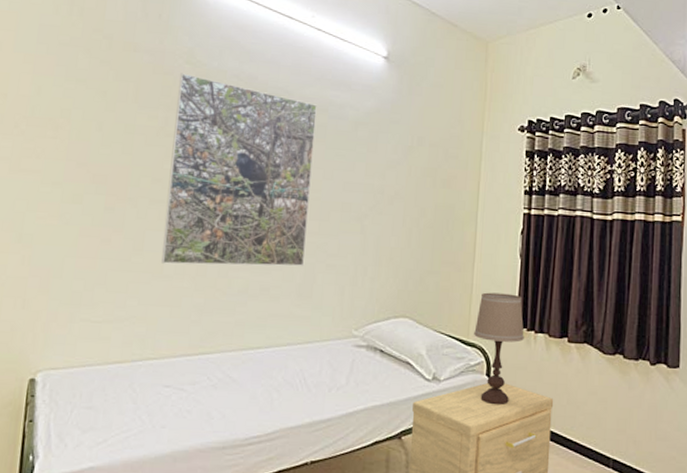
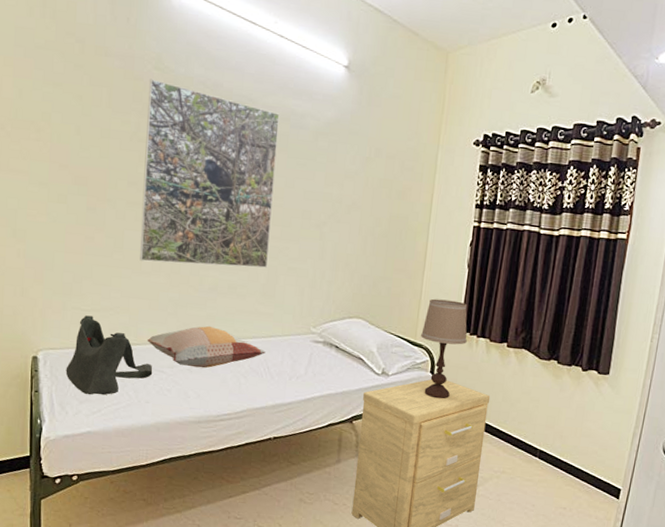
shoulder bag: none [68,328,171,422] -> present [65,315,153,396]
decorative pillow: none [167,333,302,383] -> present [148,325,266,368]

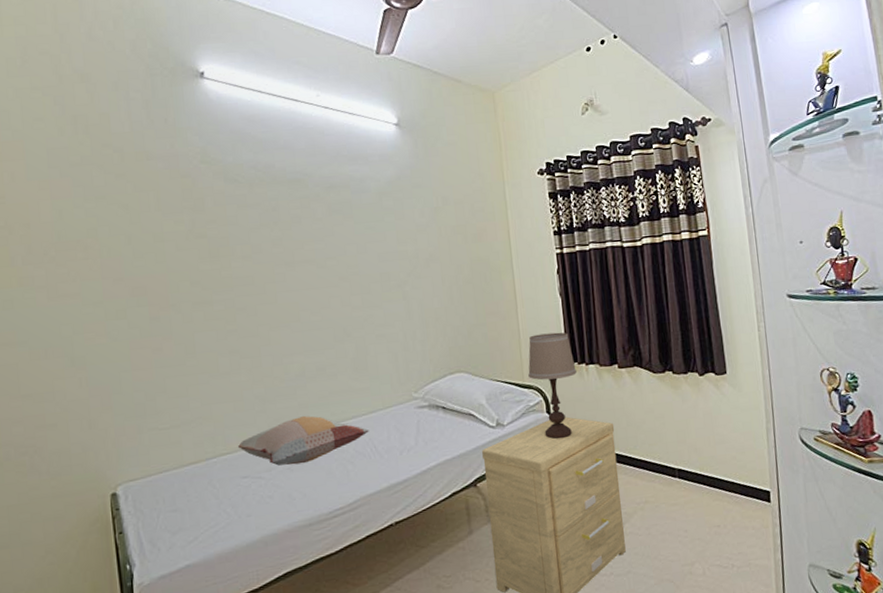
shoulder bag: present [65,315,153,396] -> none [151,433,250,524]
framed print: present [140,78,280,268] -> none [198,173,355,362]

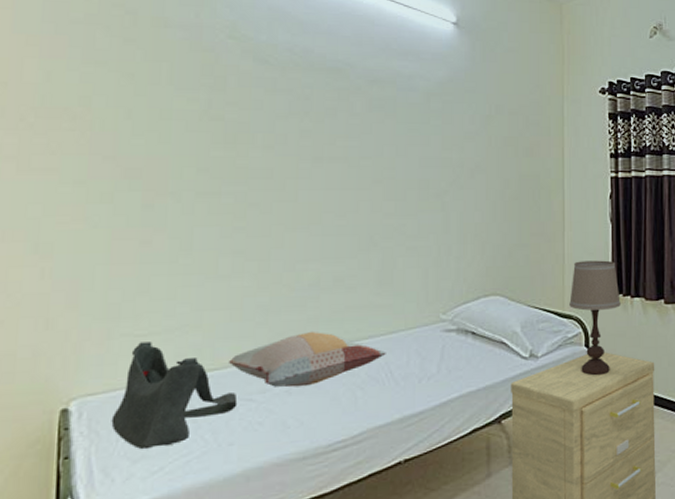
shoulder bag: none [151,433,250,524] -> present [111,341,238,450]

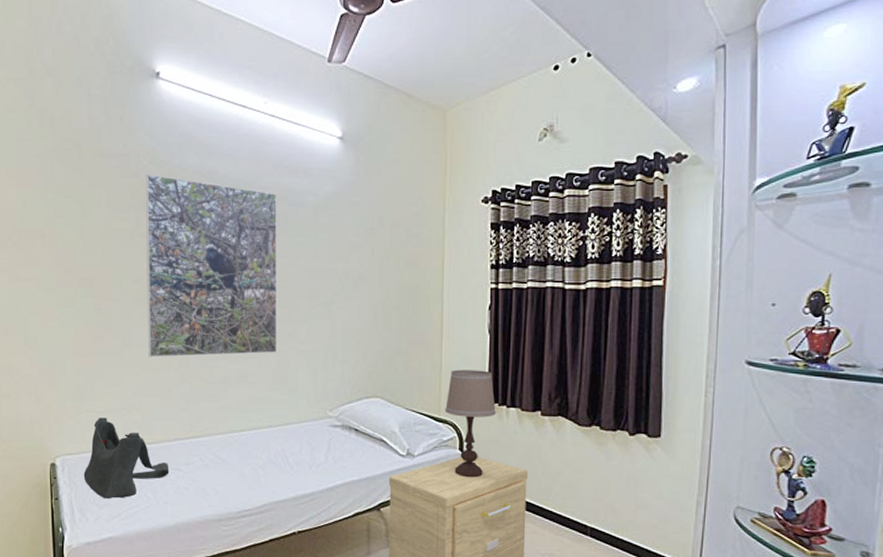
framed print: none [215,49,384,263] -> present [146,174,278,357]
decorative pillow: present [229,331,386,388] -> none [162,418,282,463]

